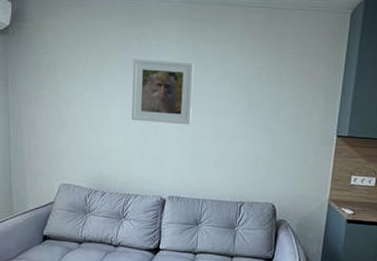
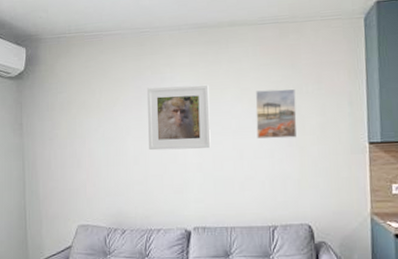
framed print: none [235,74,276,124] -> present [255,88,297,140]

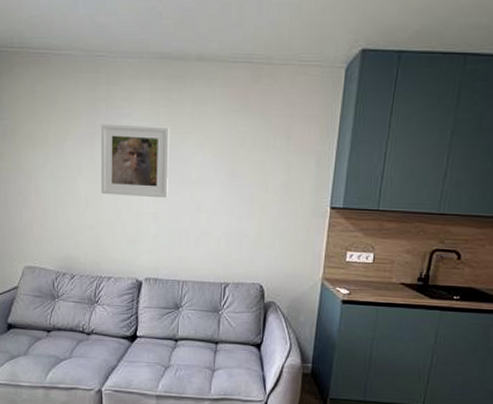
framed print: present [255,88,297,140] -> none [217,140,262,195]

